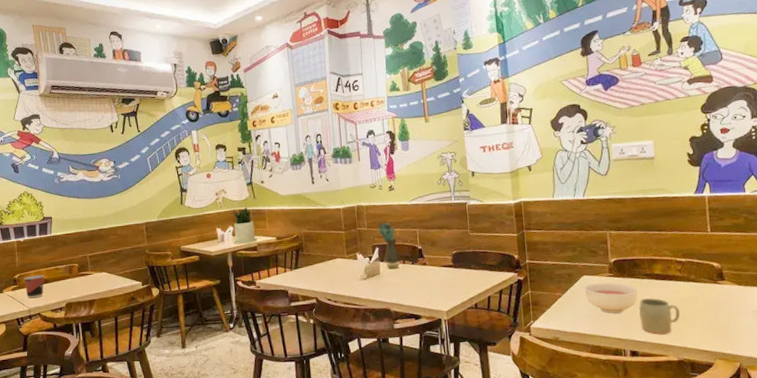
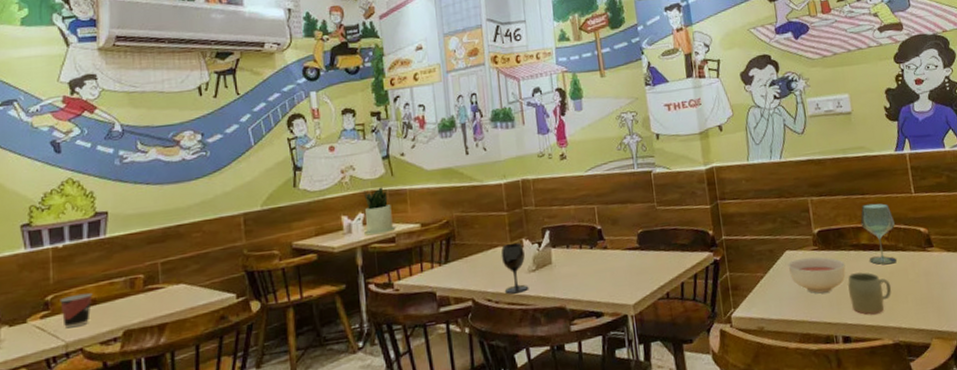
wine glass: none [339,256,360,296] -> present [500,242,528,294]
vase: present [377,221,401,270] -> none [547,197,577,257]
wine glass: none [655,239,689,293] -> present [860,203,897,265]

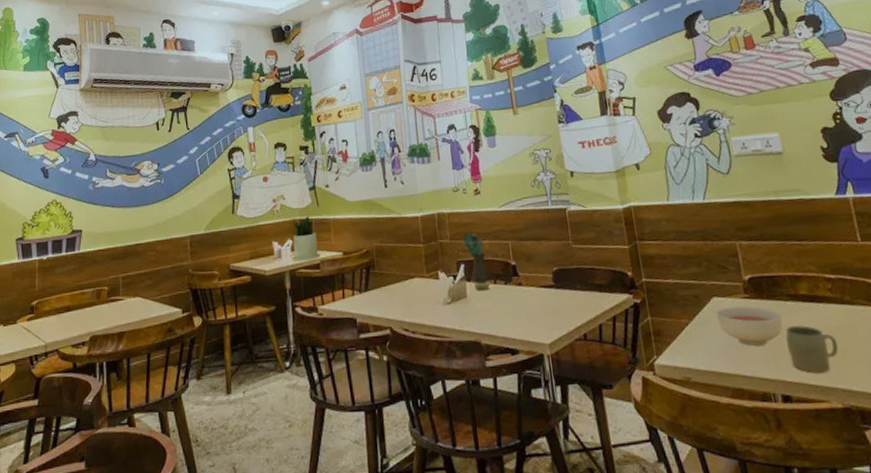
cup: present [60,292,93,329] -> none [42,300,68,331]
wine glass: present [500,242,528,294] -> none [417,274,443,325]
vase: none [547,197,577,257] -> present [462,231,492,291]
wine glass: present [860,203,897,265] -> none [797,250,843,319]

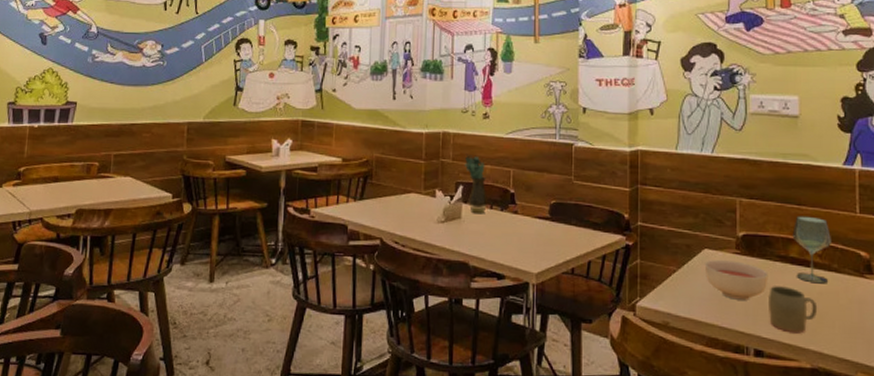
planter: present [291,216,321,261] -> none [290,118,319,162]
wine glass: none [797,250,843,319] -> present [792,216,833,284]

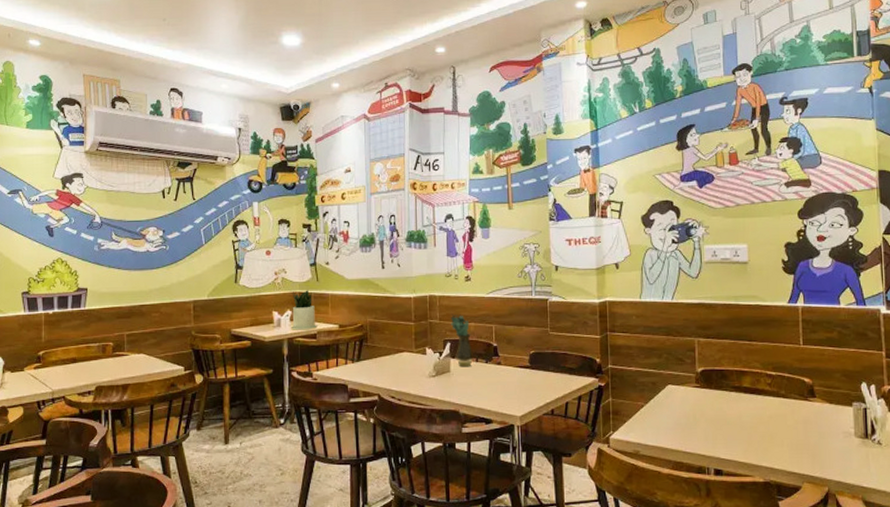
planter: none [290,118,319,162] -> present [291,290,318,330]
bowl: present [704,259,768,300] -> none [668,393,725,427]
mug: present [769,286,818,333] -> none [725,413,769,453]
wine glass: present [792,216,833,284] -> none [745,350,780,409]

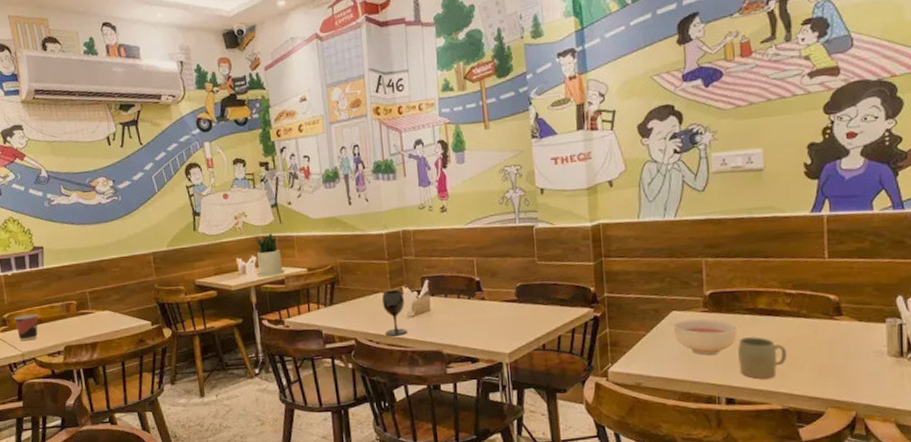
cup: none [49,352,74,379] -> present [14,313,39,341]
wine glass: none [406,350,427,394] -> present [381,289,407,336]
vase: present [450,313,474,367] -> none [427,248,455,305]
bowl: none [668,393,725,427] -> present [673,319,737,355]
mug: none [725,413,769,453] -> present [738,337,788,379]

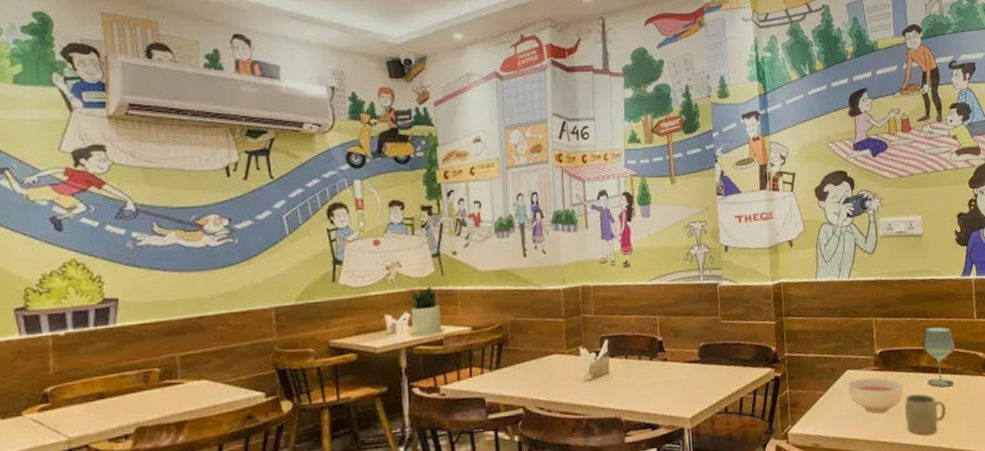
cup: present [14,313,39,341] -> none [61,385,100,423]
wine glass: present [381,289,407,336] -> none [556,350,583,403]
wine glass: none [760,267,801,331] -> present [922,326,956,387]

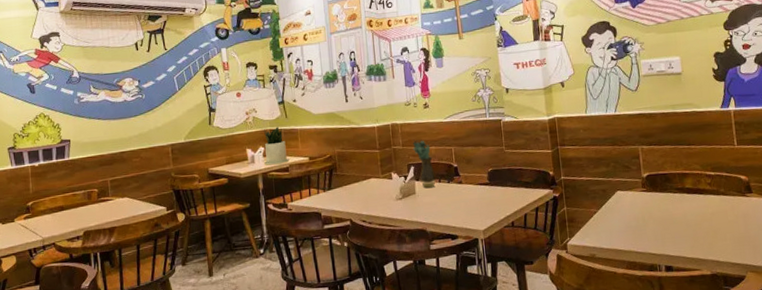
vase: none [607,306,637,368] -> present [412,139,437,189]
bowl: present [847,377,904,413] -> none [618,197,671,229]
mug: present [905,394,947,435] -> none [672,212,712,248]
wine glass: present [922,326,956,387] -> none [686,153,718,207]

